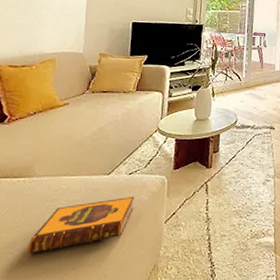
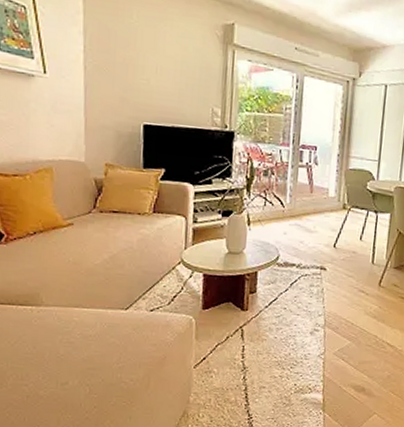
hardback book: present [27,196,135,255] -> none [42,335,159,389]

